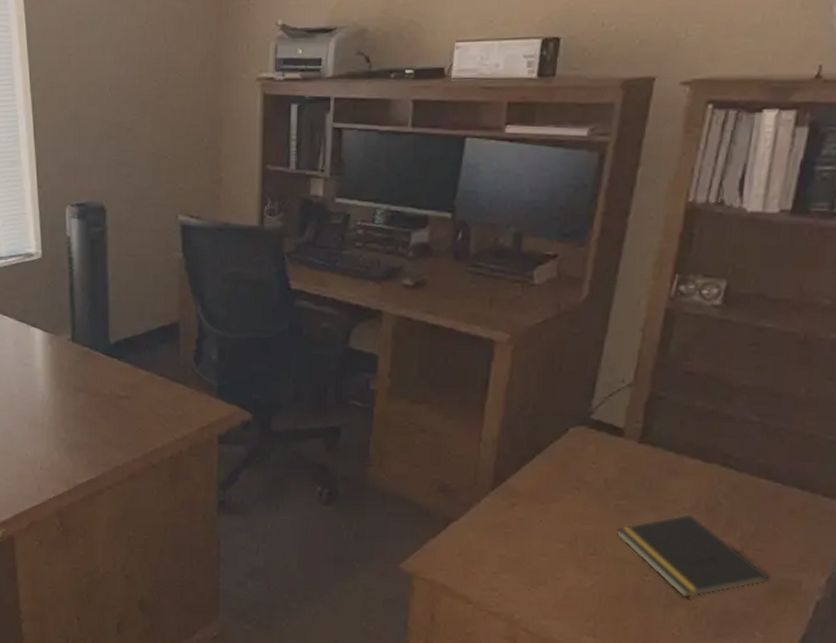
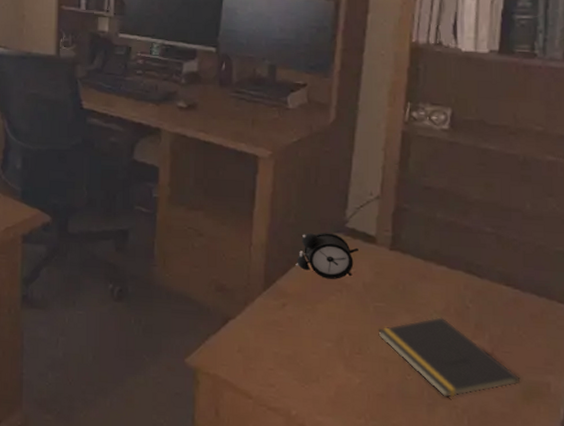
alarm clock: none [530,424,603,476] -> present [296,232,359,279]

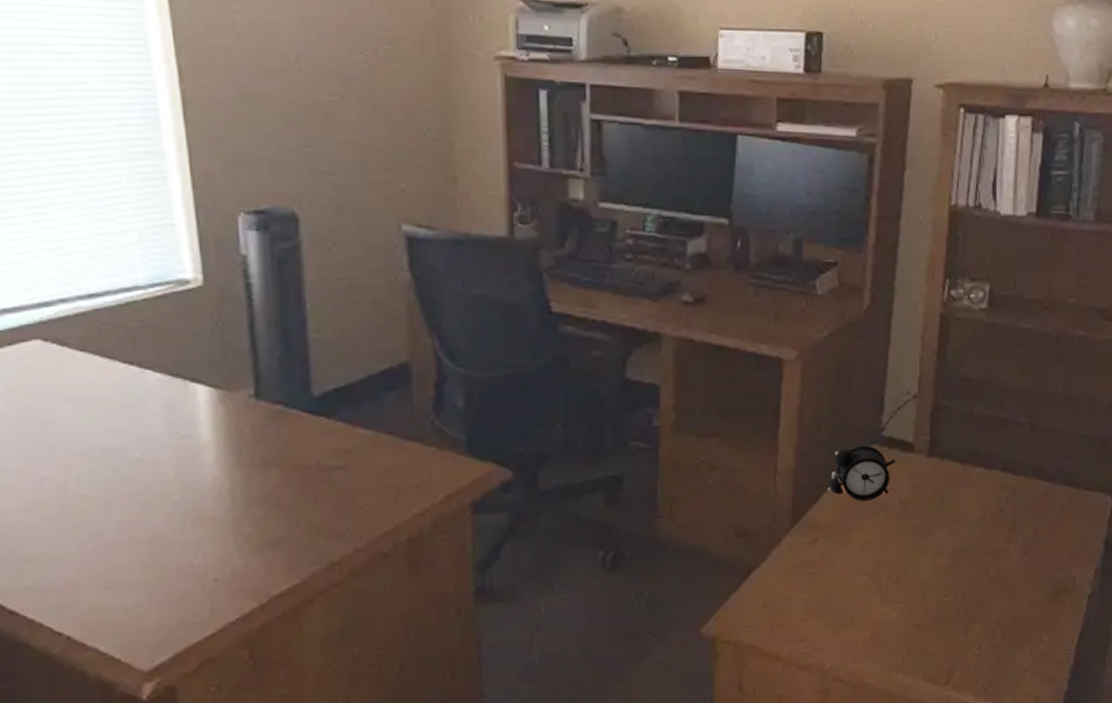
notepad: present [378,317,521,398] -> none [915,525,1050,613]

